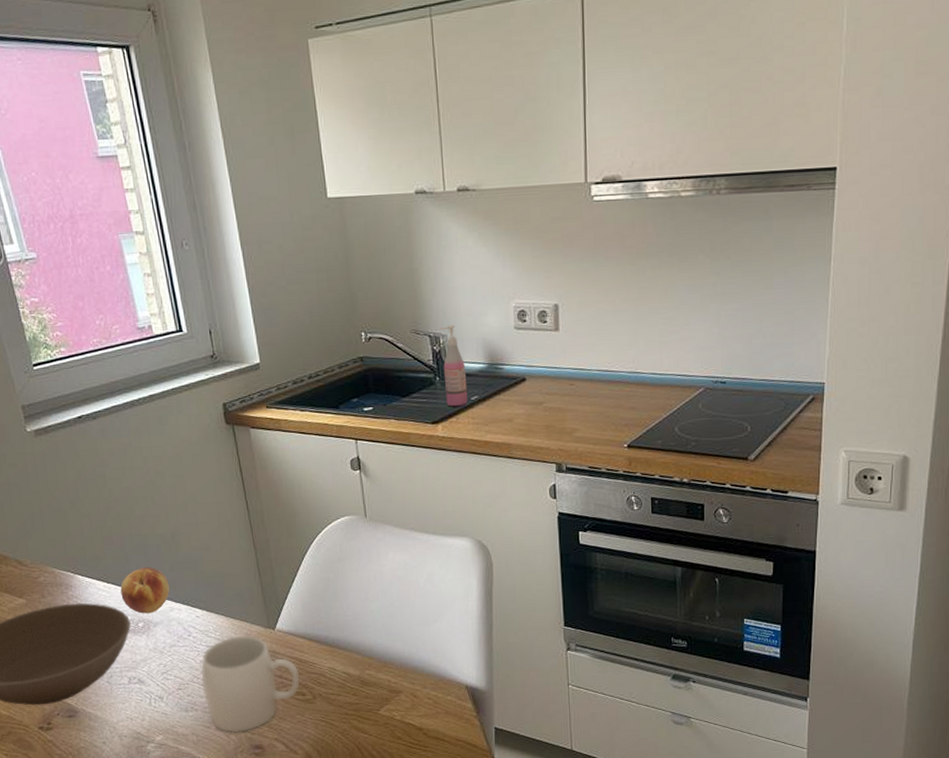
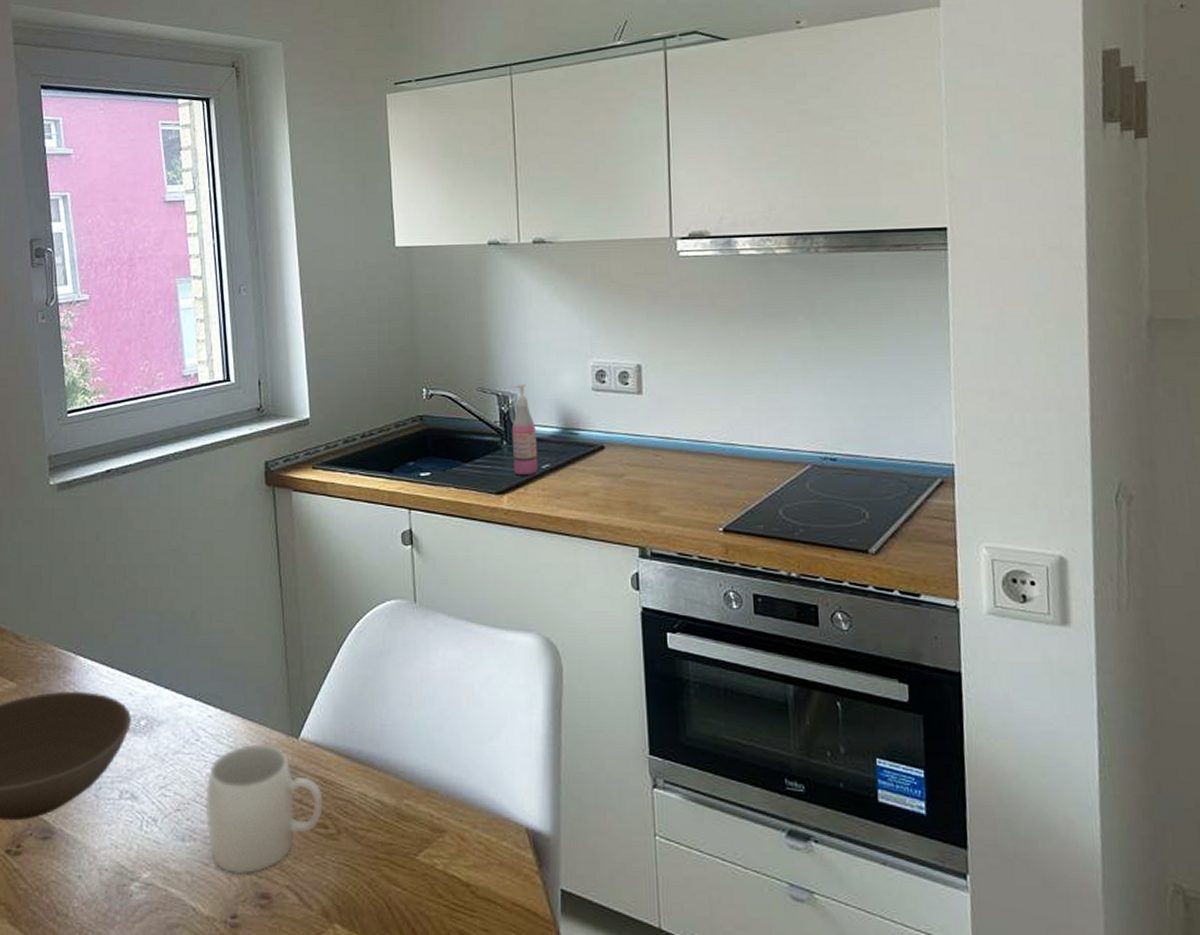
fruit: present [120,566,170,614] -> none [125,650,183,709]

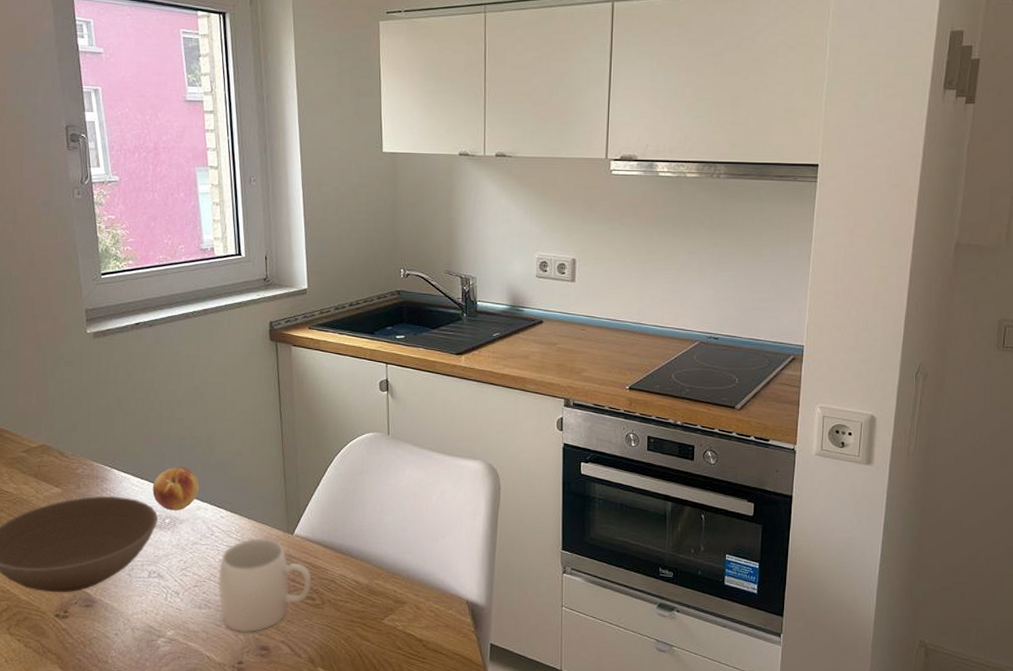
fruit: none [125,650,183,709] -> present [152,466,200,511]
soap dispenser: present [508,383,538,476] -> none [469,269,491,341]

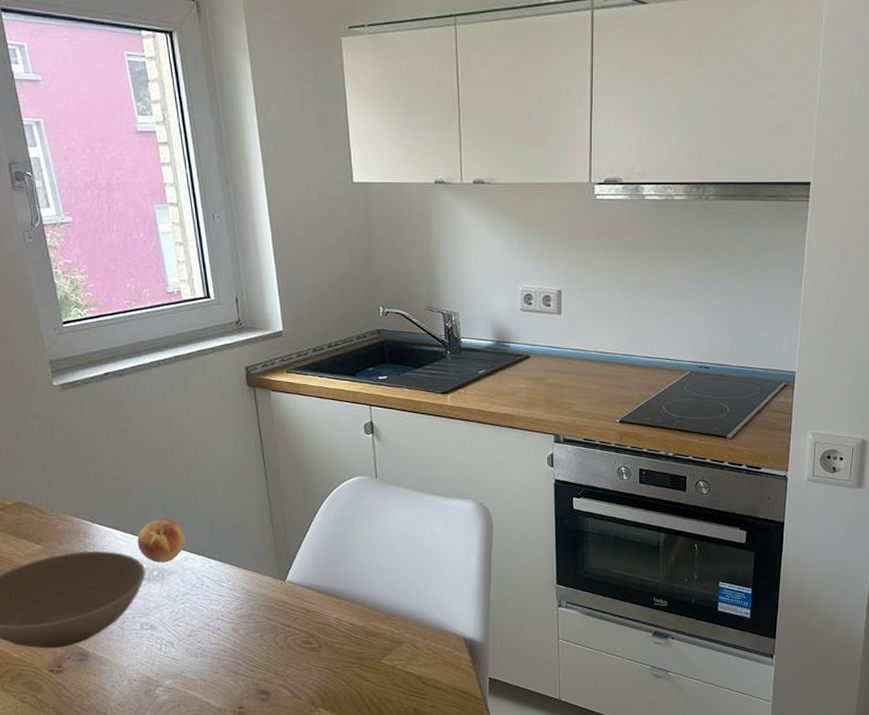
mug: present [218,538,312,633] -> none [211,585,307,679]

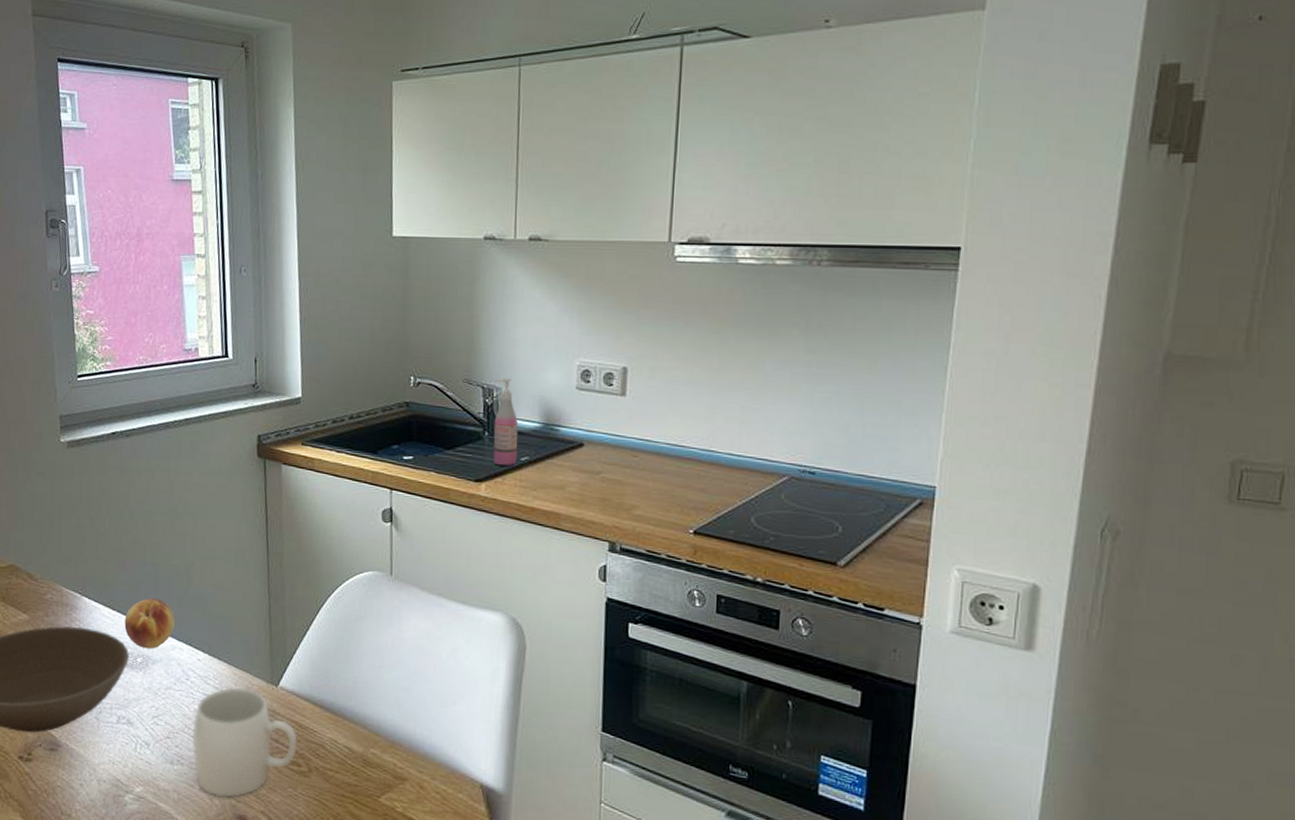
mug: none [211,585,307,679] -> present [192,686,298,798]
soap dispenser: none [451,304,476,379] -> present [493,378,518,467]

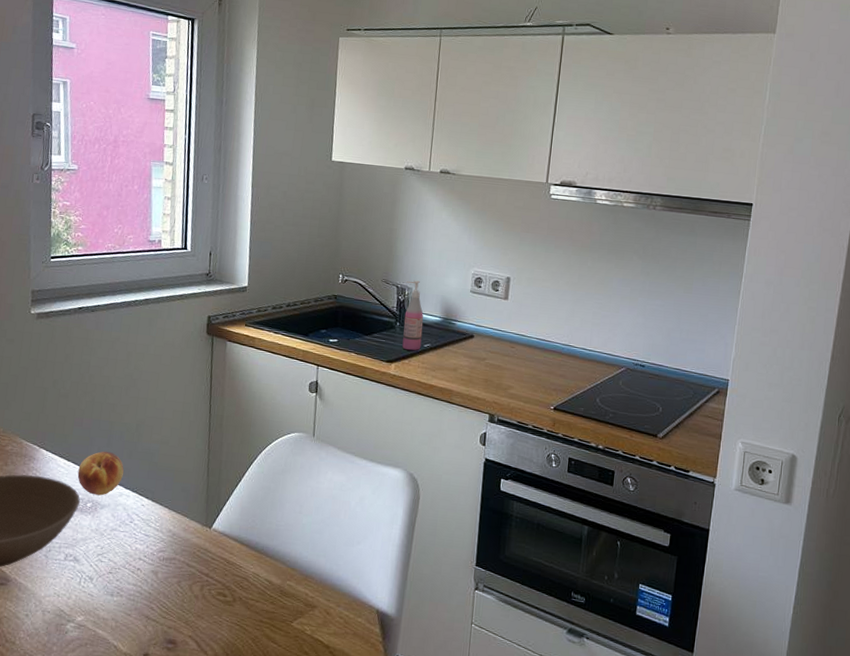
mug: present [192,686,298,798] -> none [131,528,226,625]

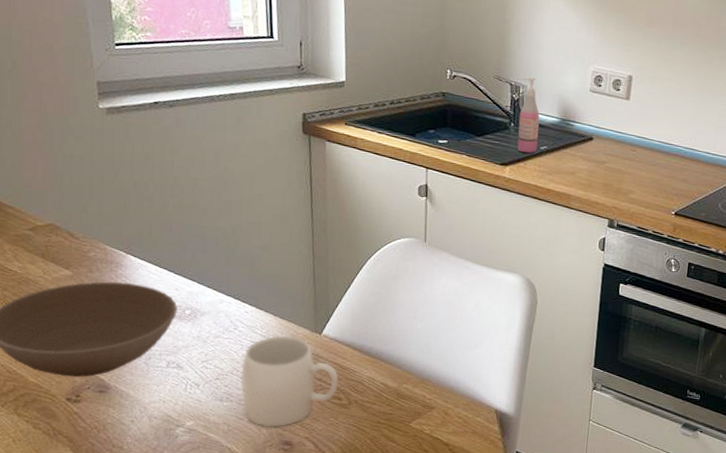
fruit: present [77,451,124,496] -> none [172,257,223,303]
mug: none [131,528,226,625] -> present [240,335,339,428]

